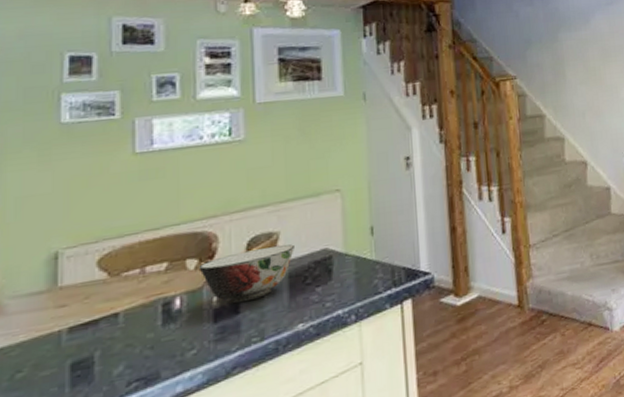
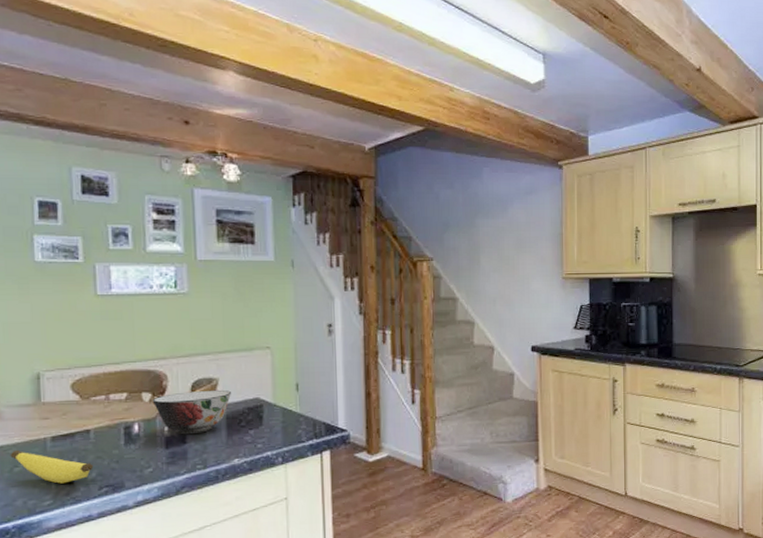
banana: none [11,350,121,386] -> present [10,449,94,484]

